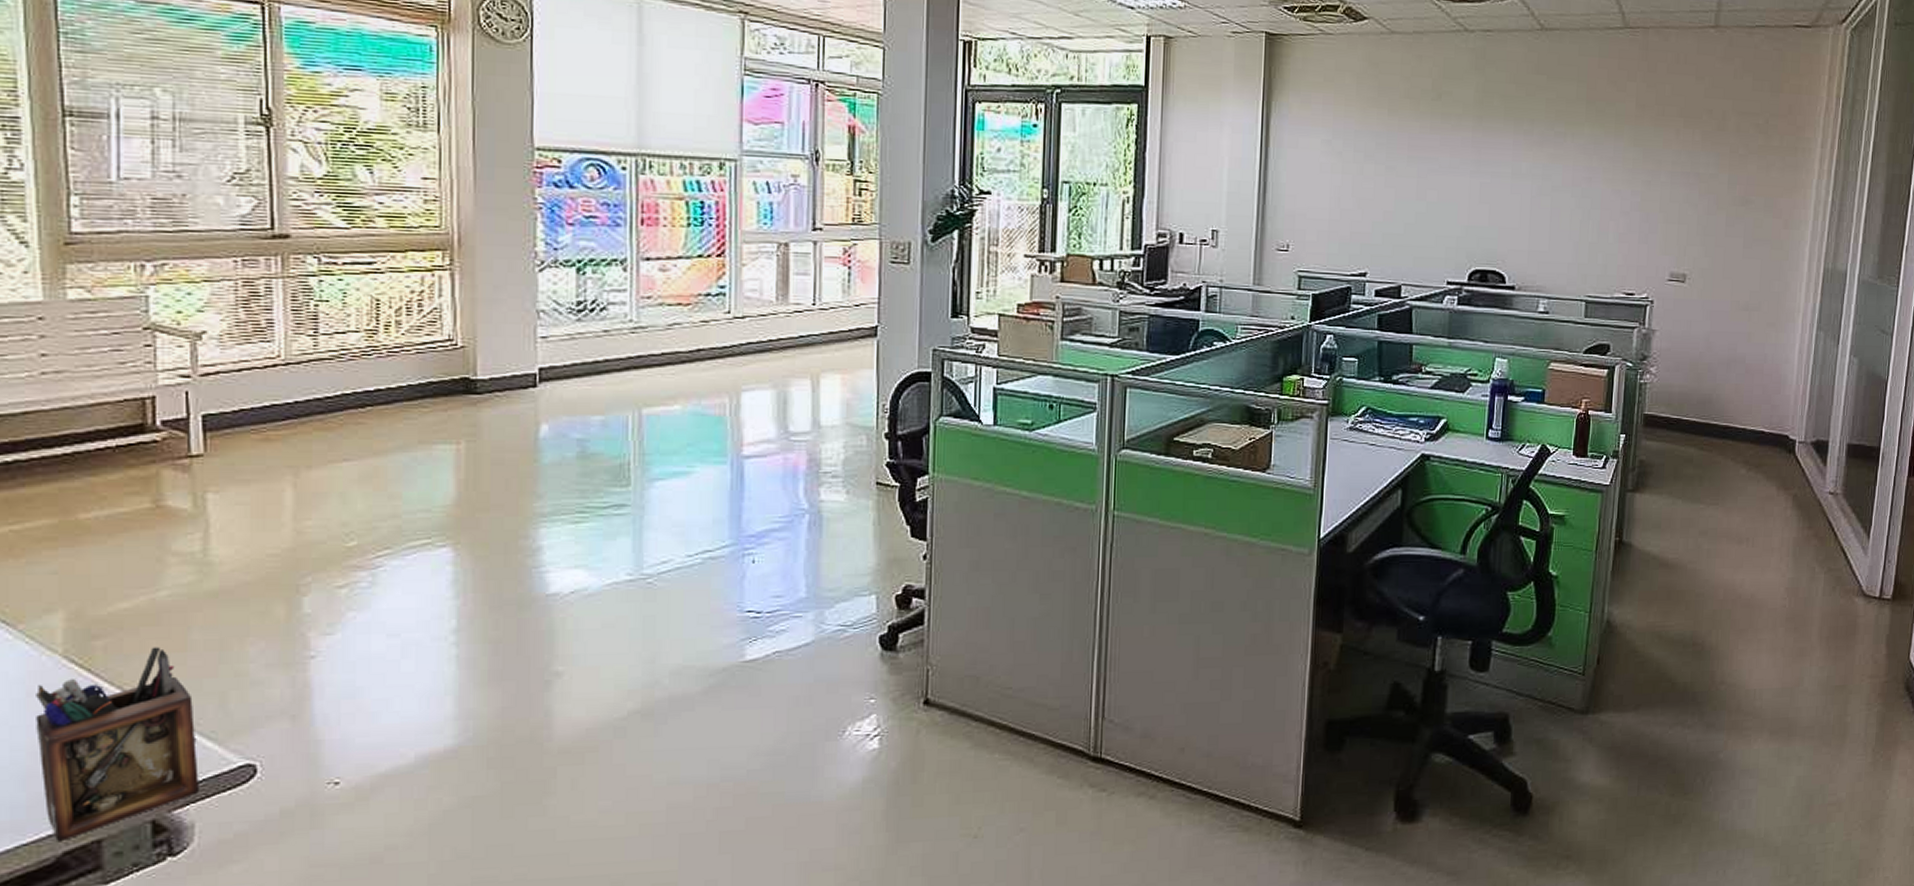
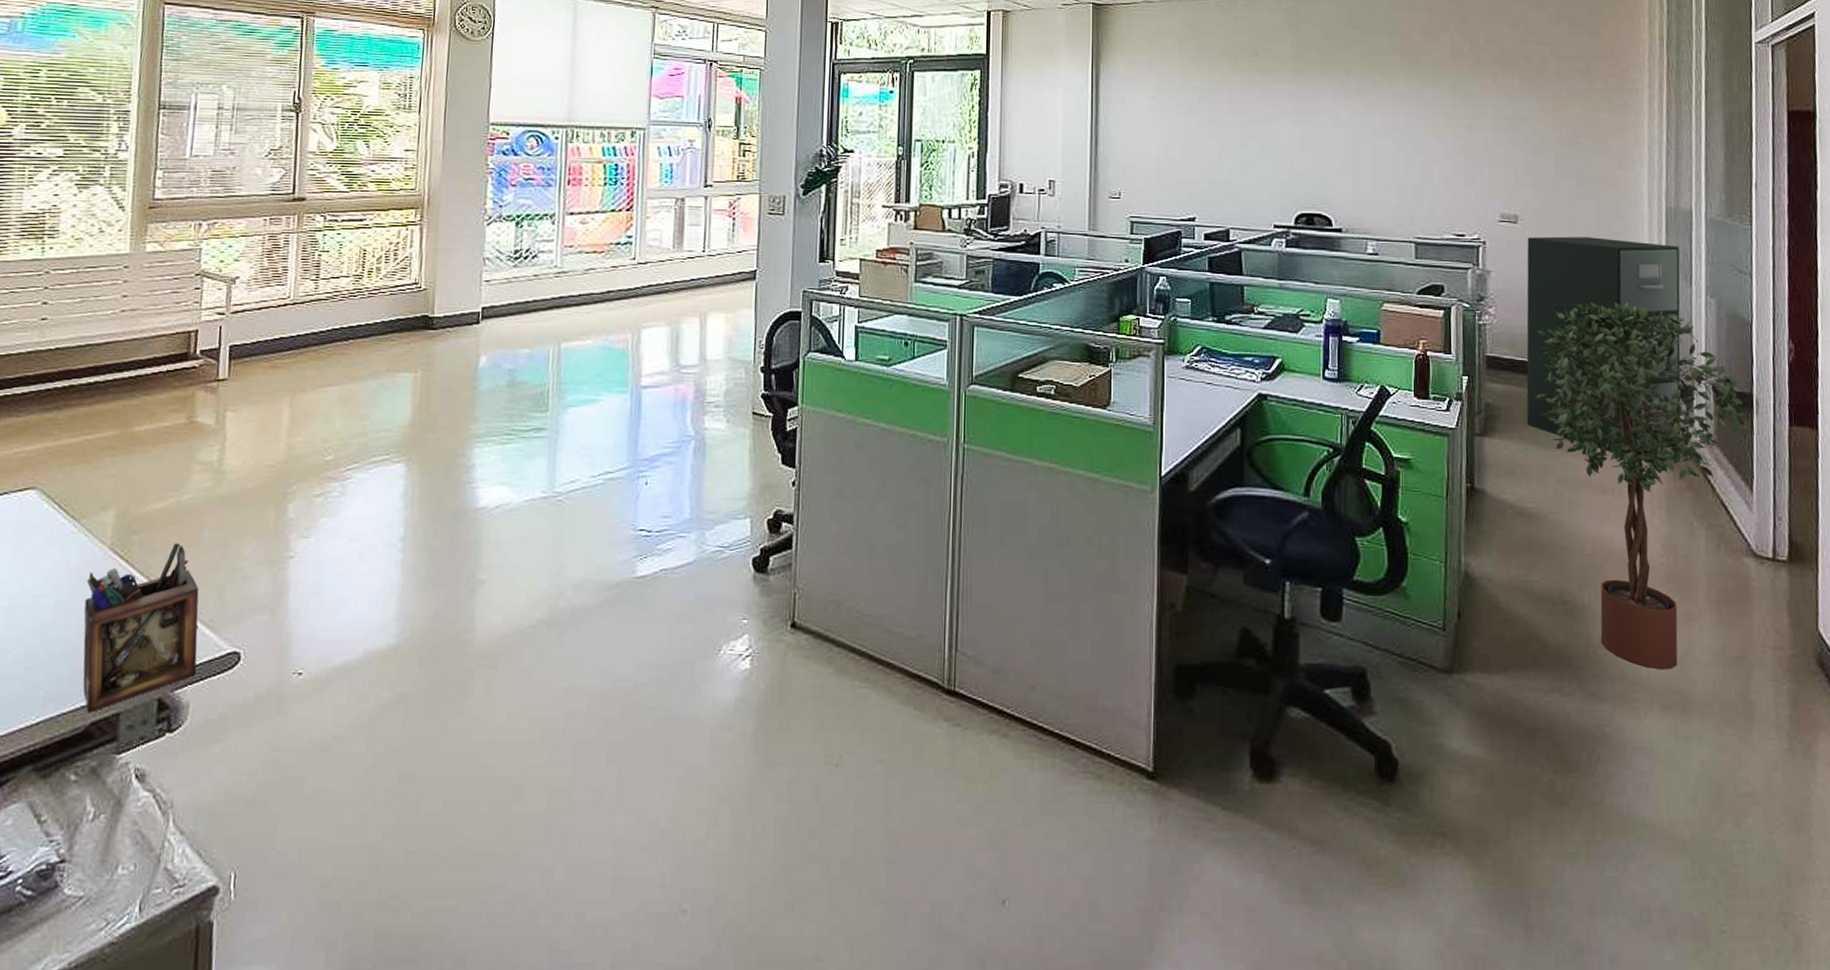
filing cabinet: none [1676,296,1831,506] -> present [1526,236,1681,454]
potted tree: none [1684,361,1872,701] -> present [1533,302,1748,670]

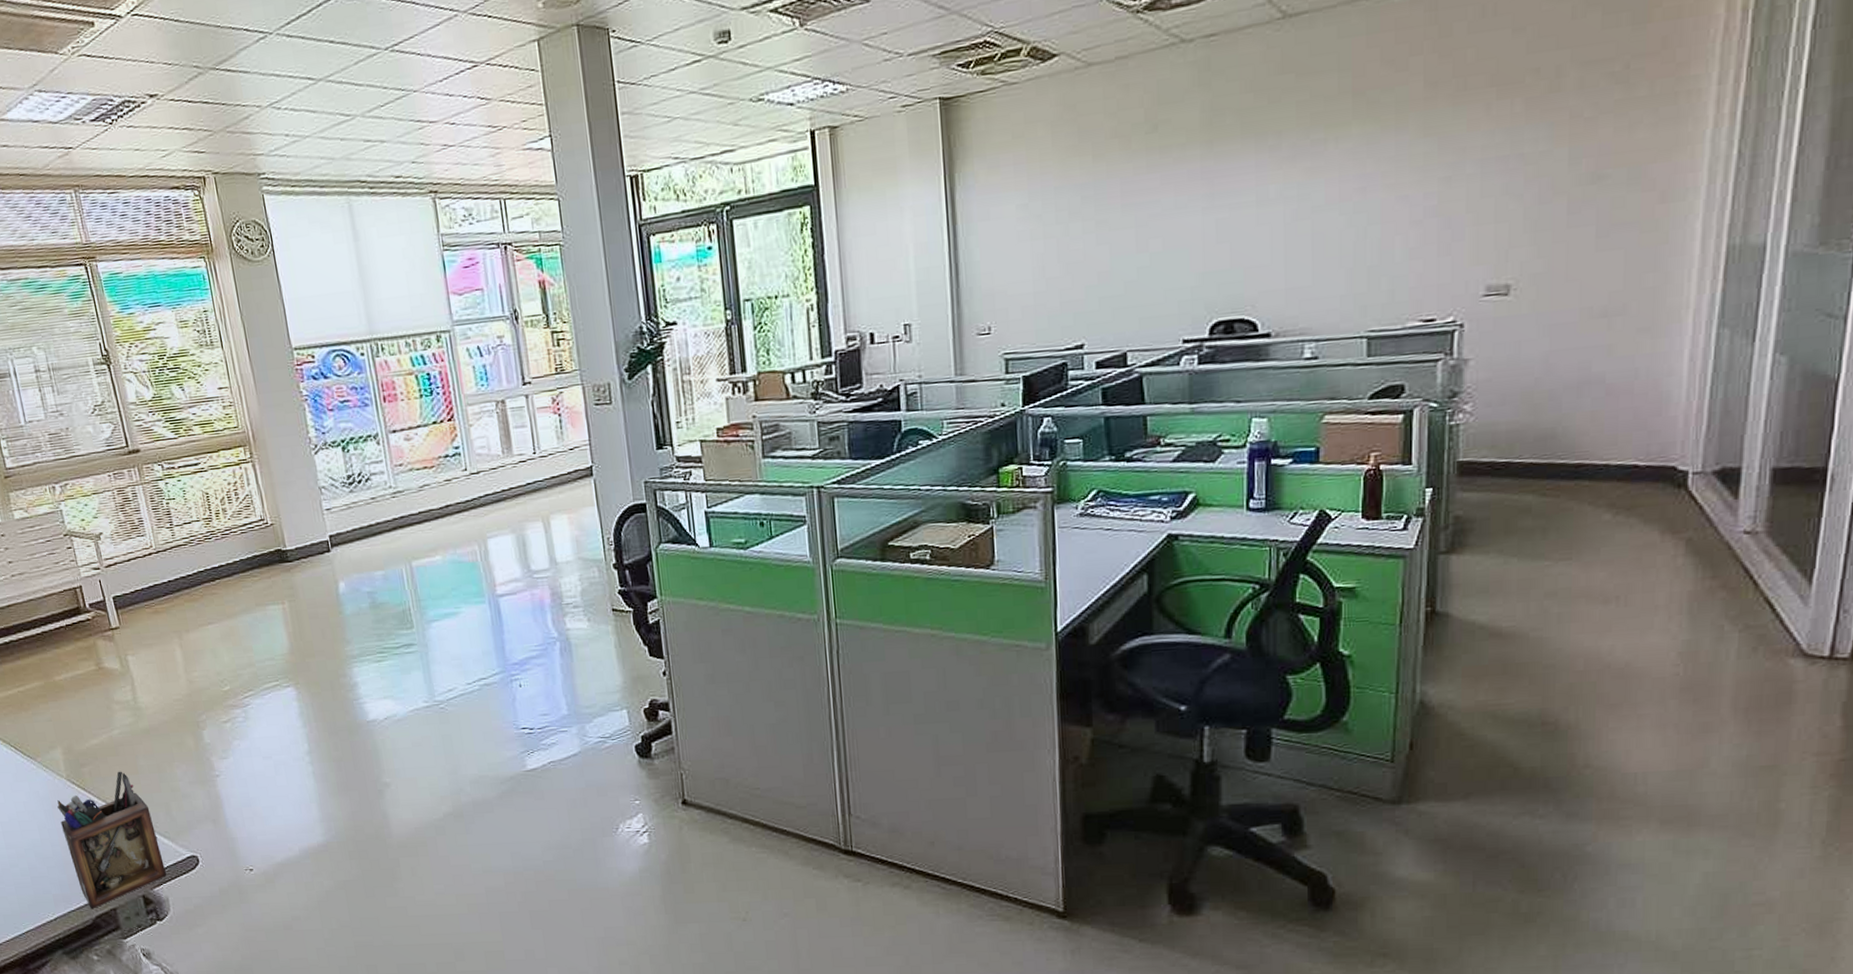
filing cabinet: present [1526,236,1681,454] -> none [1507,293,1741,556]
potted tree: present [1533,302,1748,670] -> none [1518,375,1814,785]

